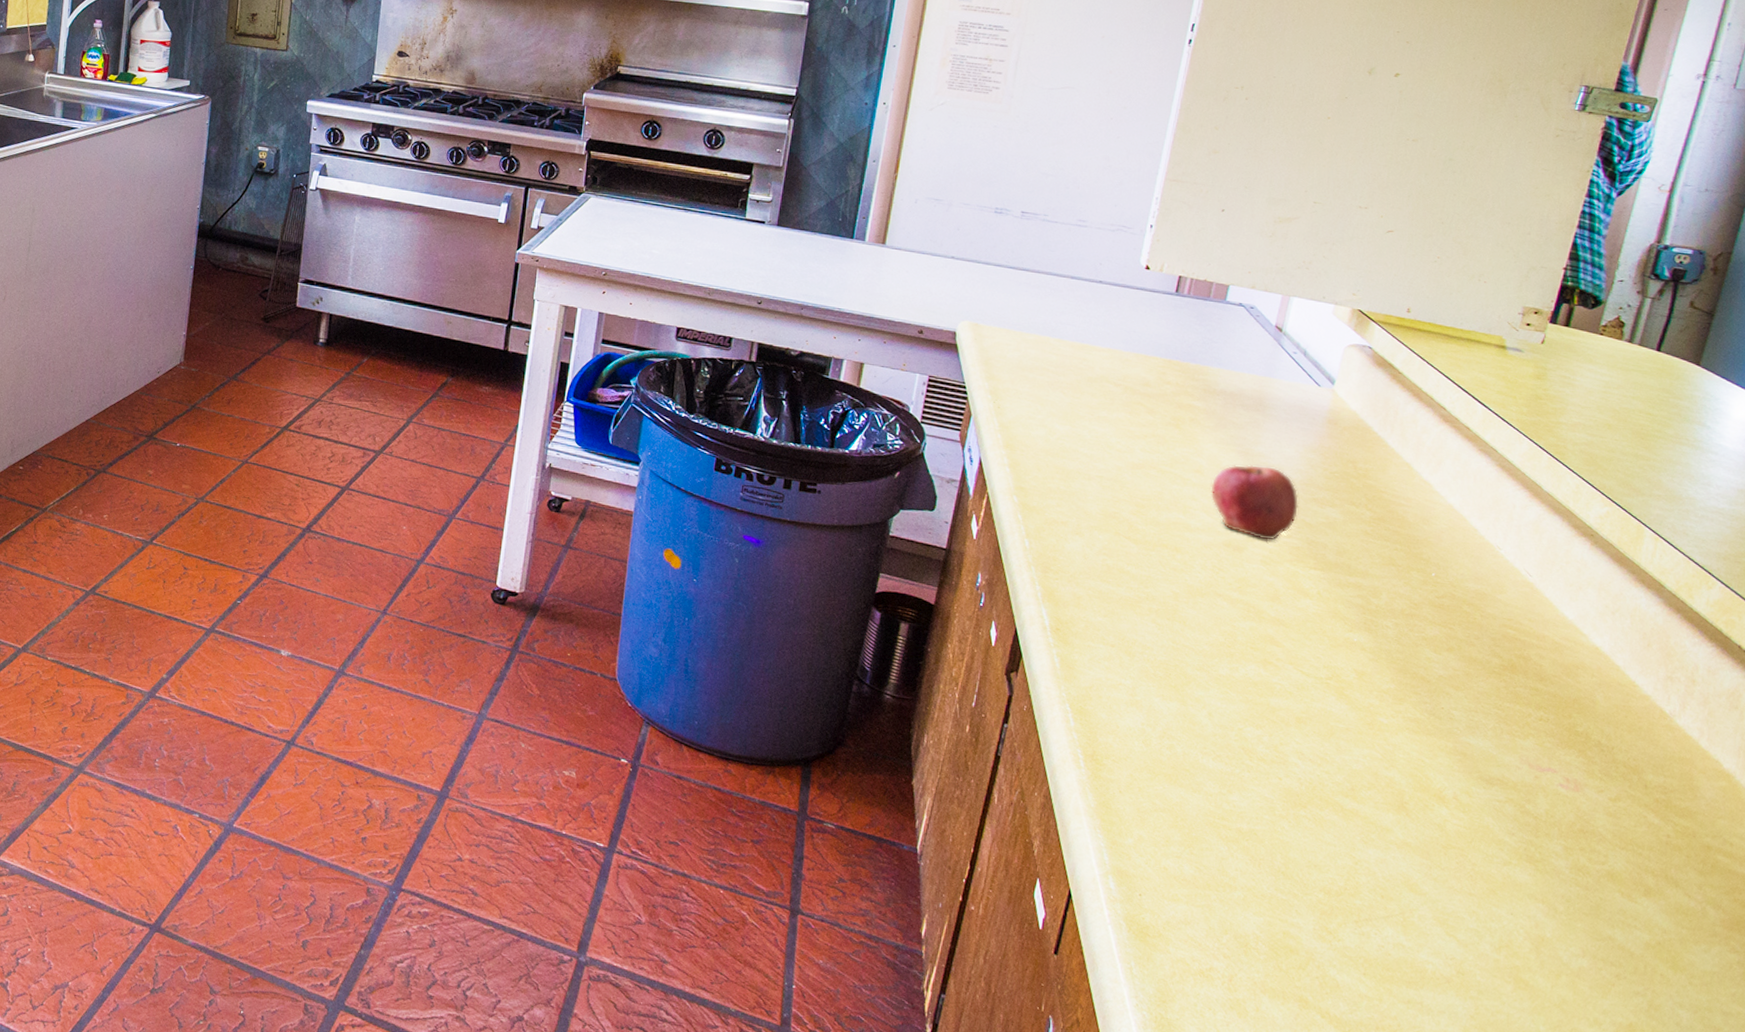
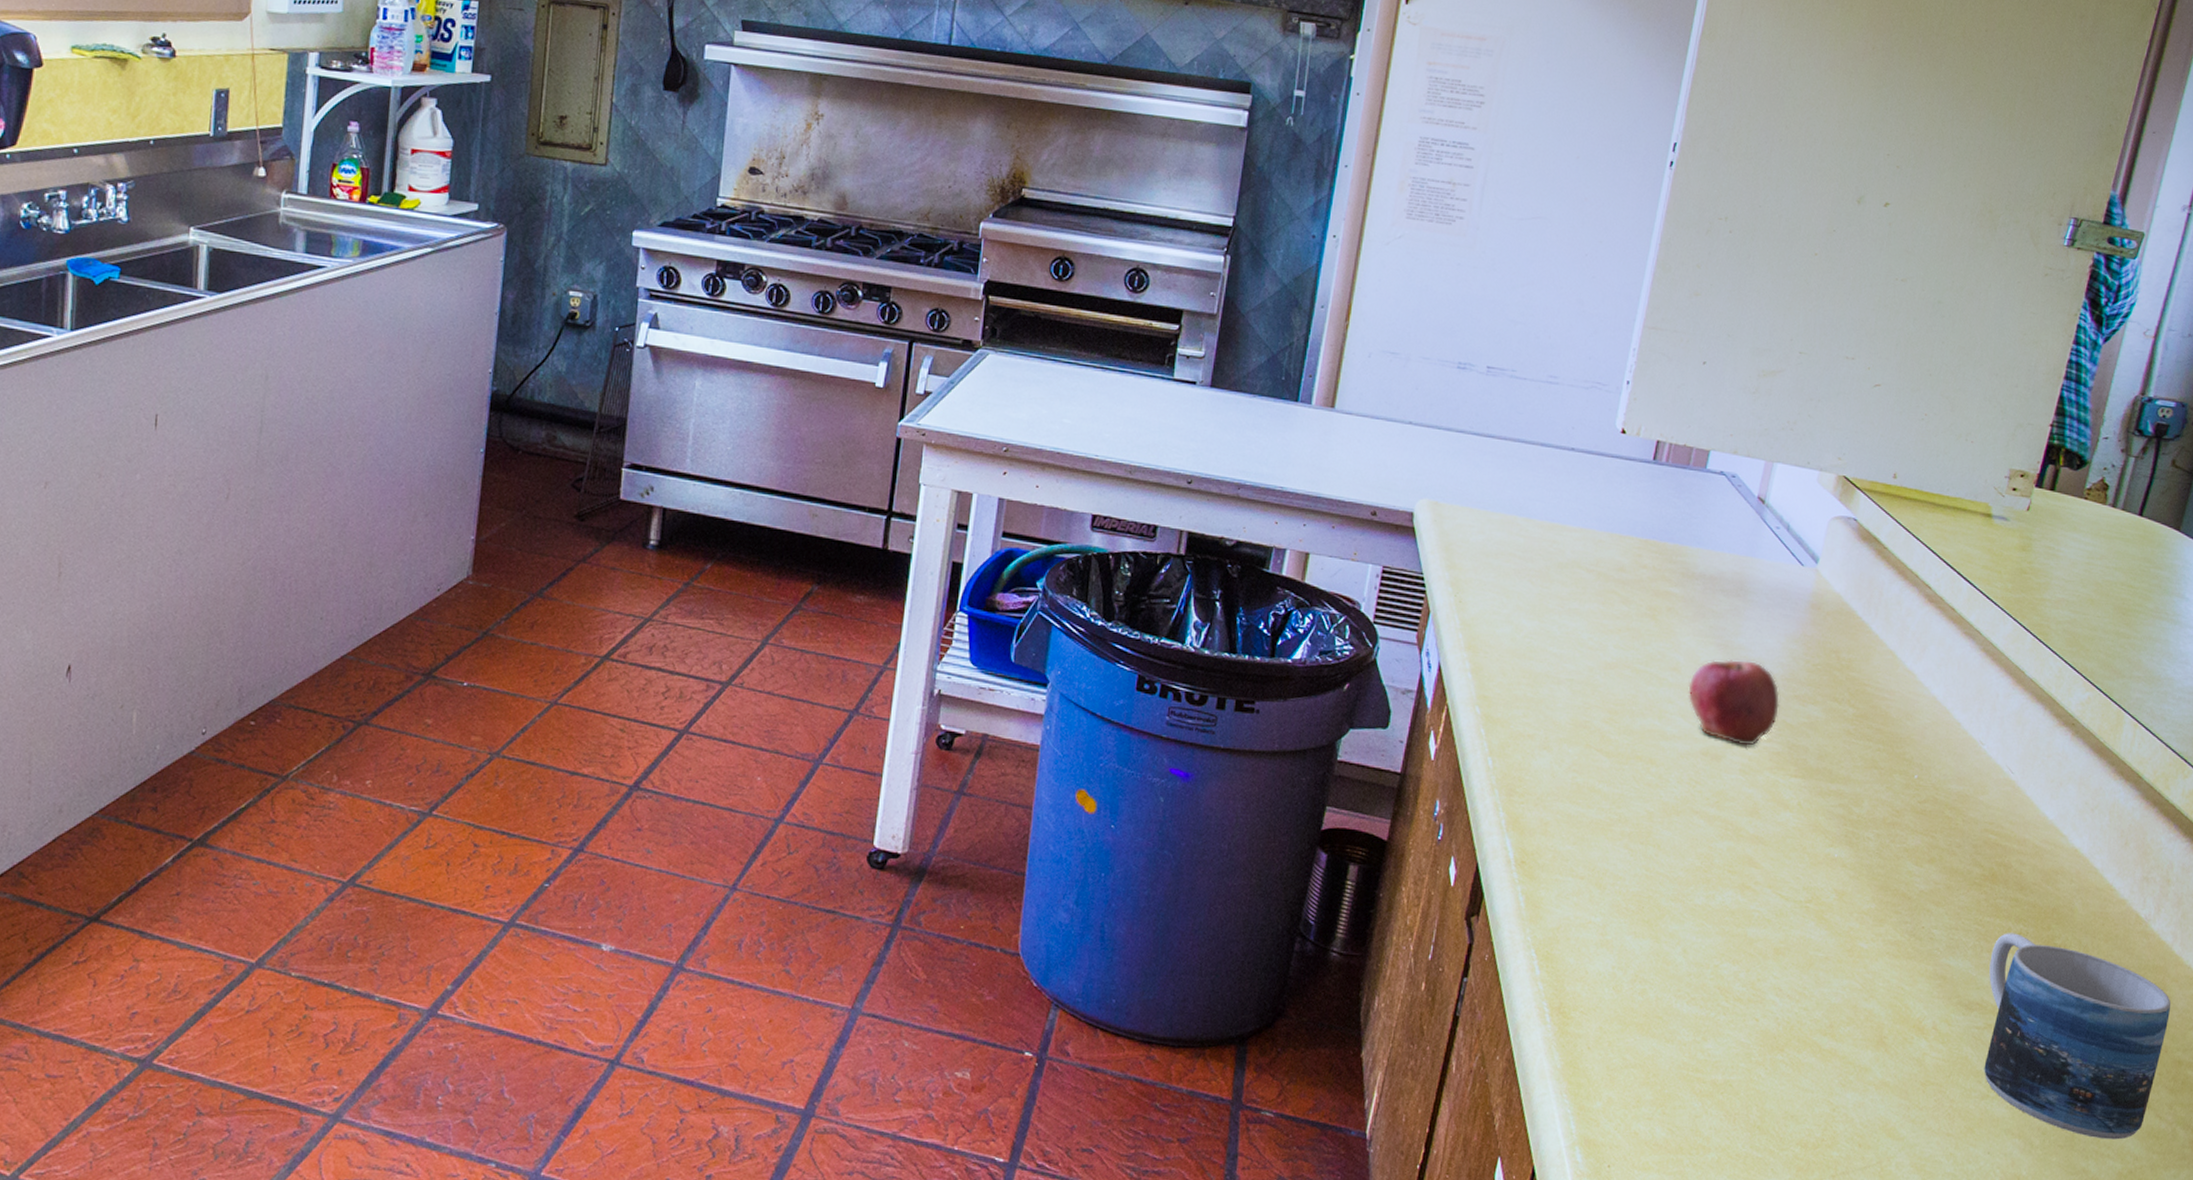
mug: none [1506,718,1699,913] -> present [1984,933,2172,1140]

